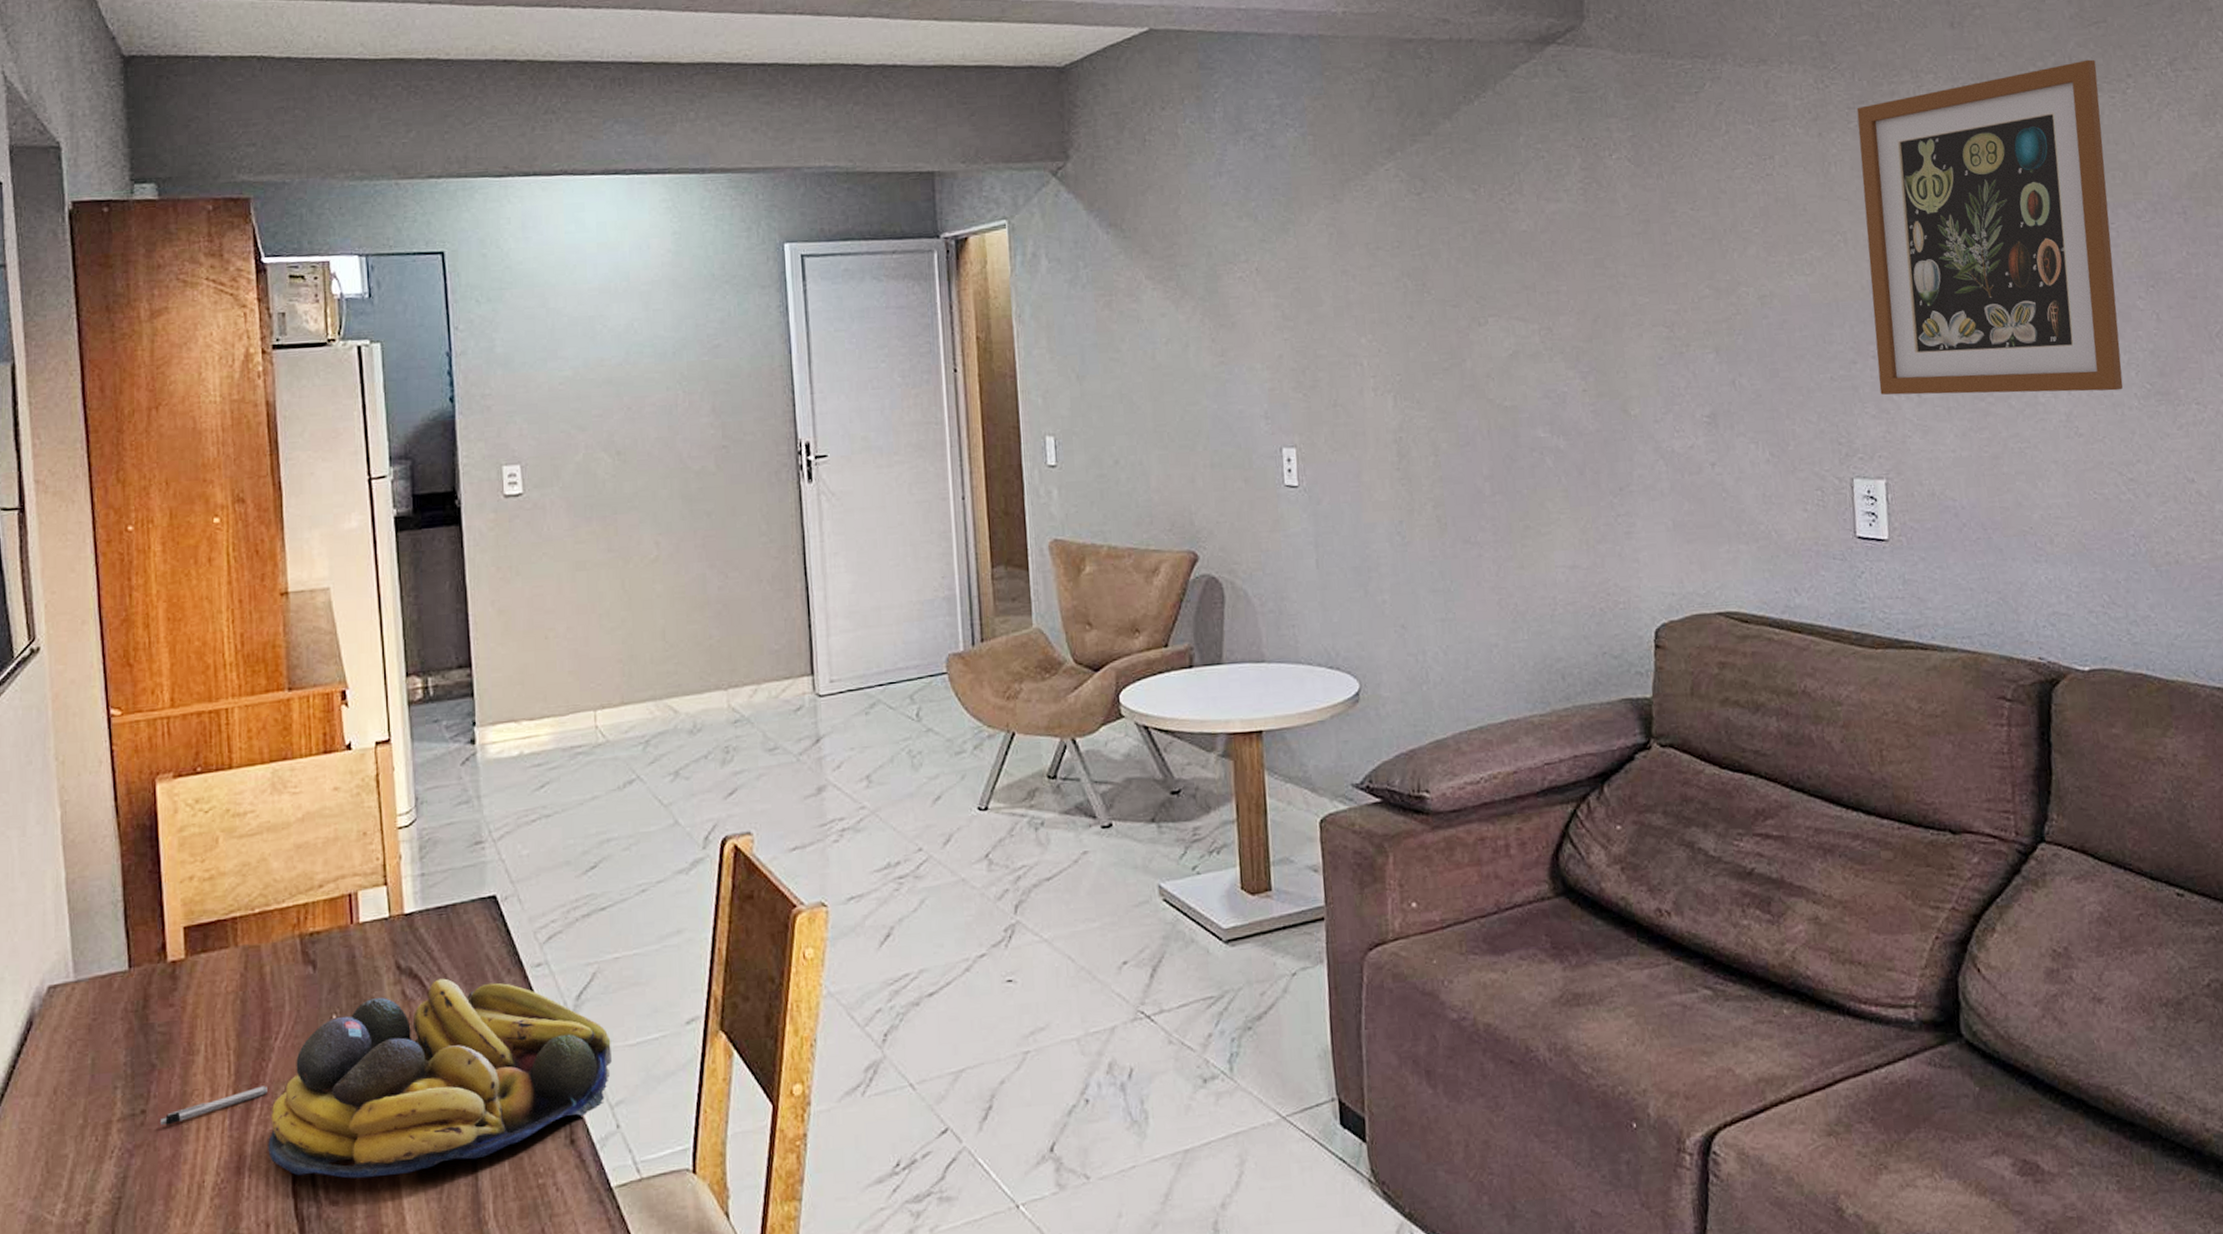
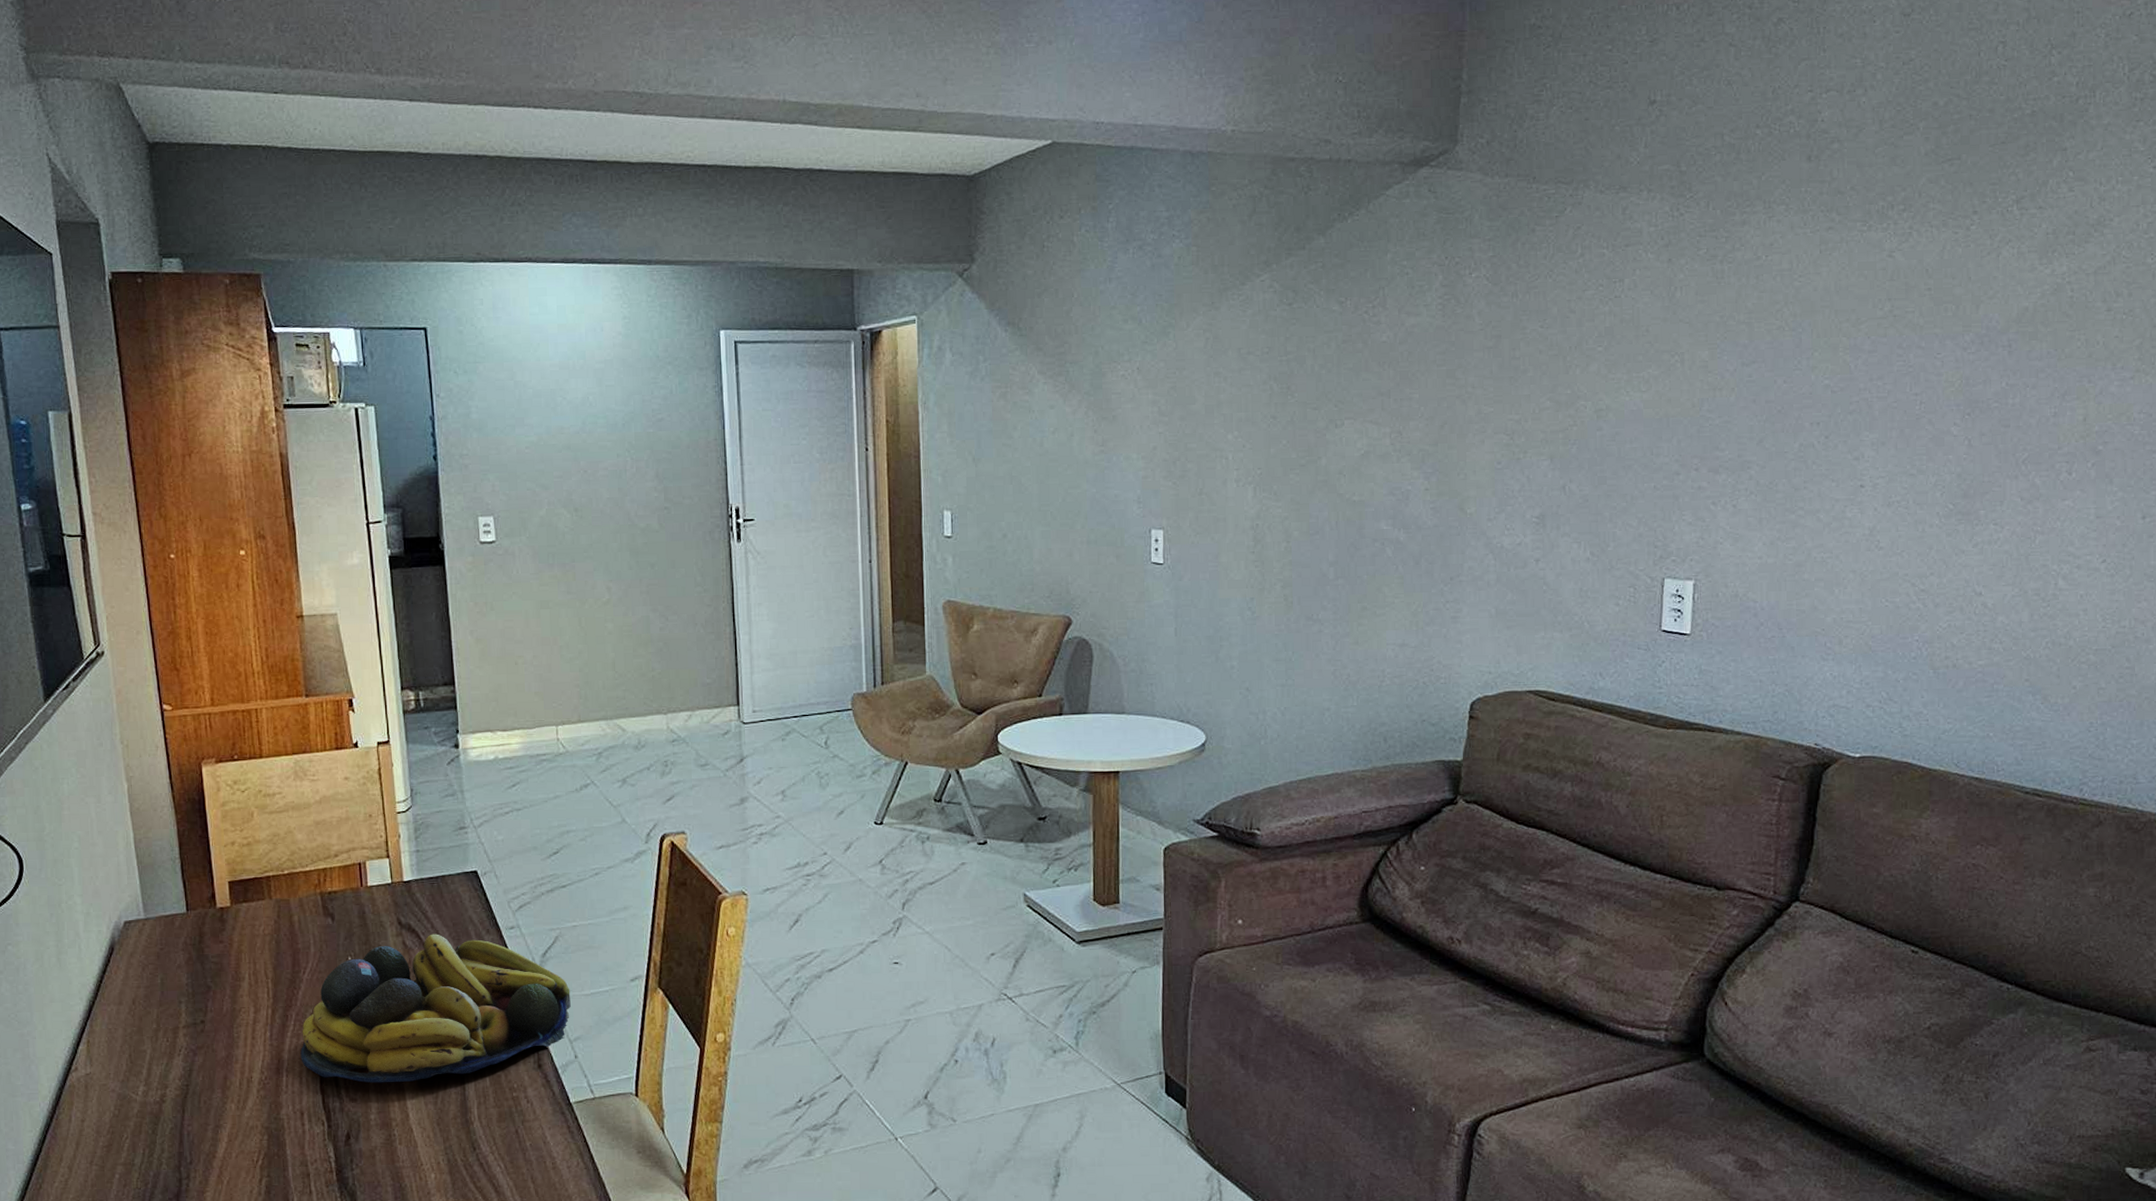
pen: present [159,1086,267,1126] -> none [215,1008,299,1034]
wall art: present [1856,59,2123,395] -> none [1698,195,1944,509]

